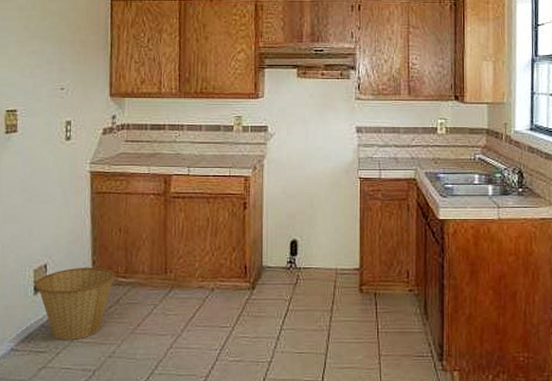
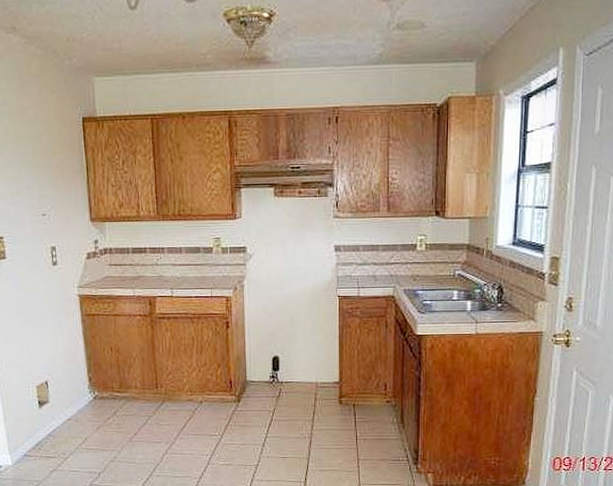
basket: present [34,267,115,340] -> none [38,383,110,447]

